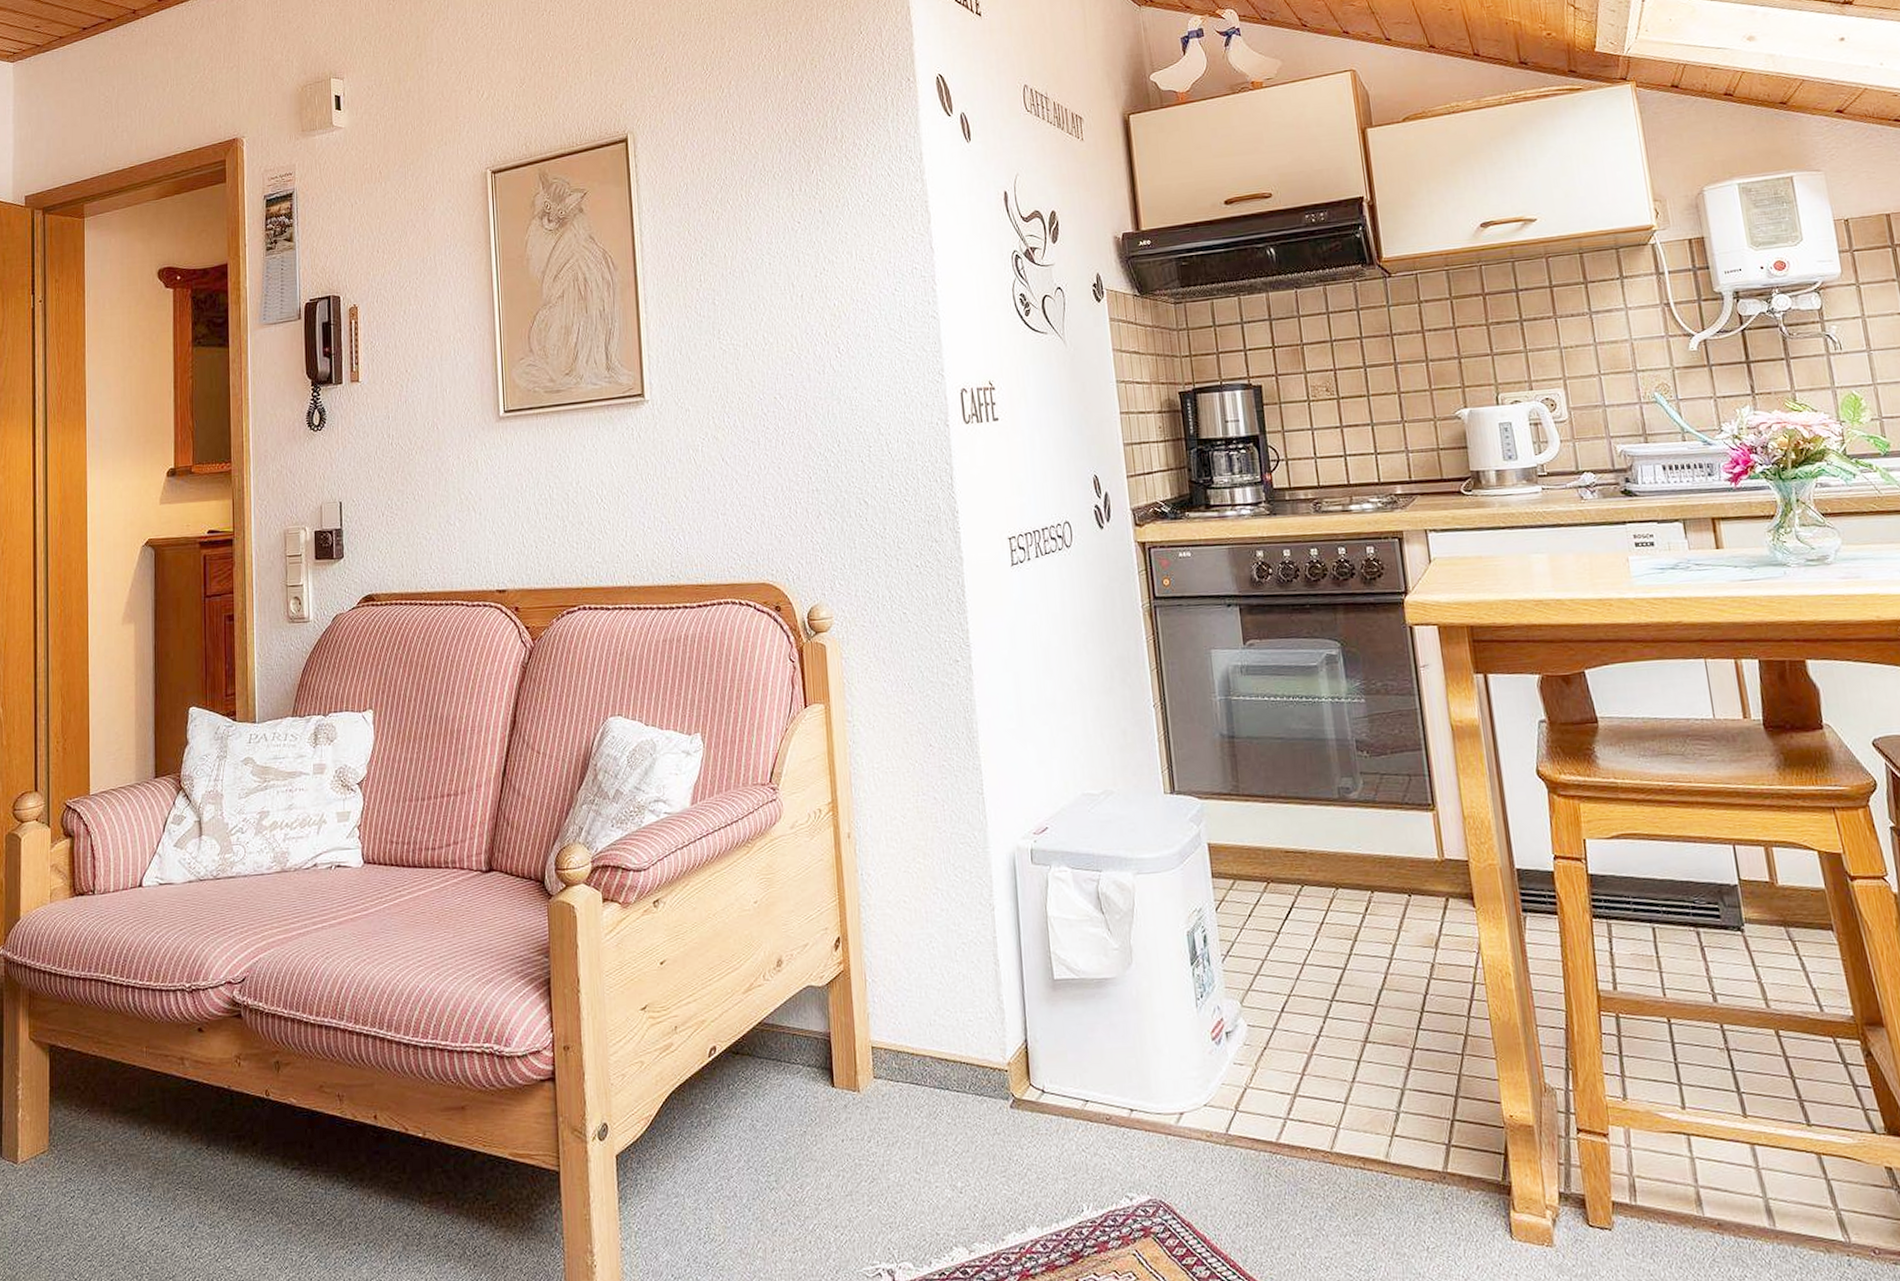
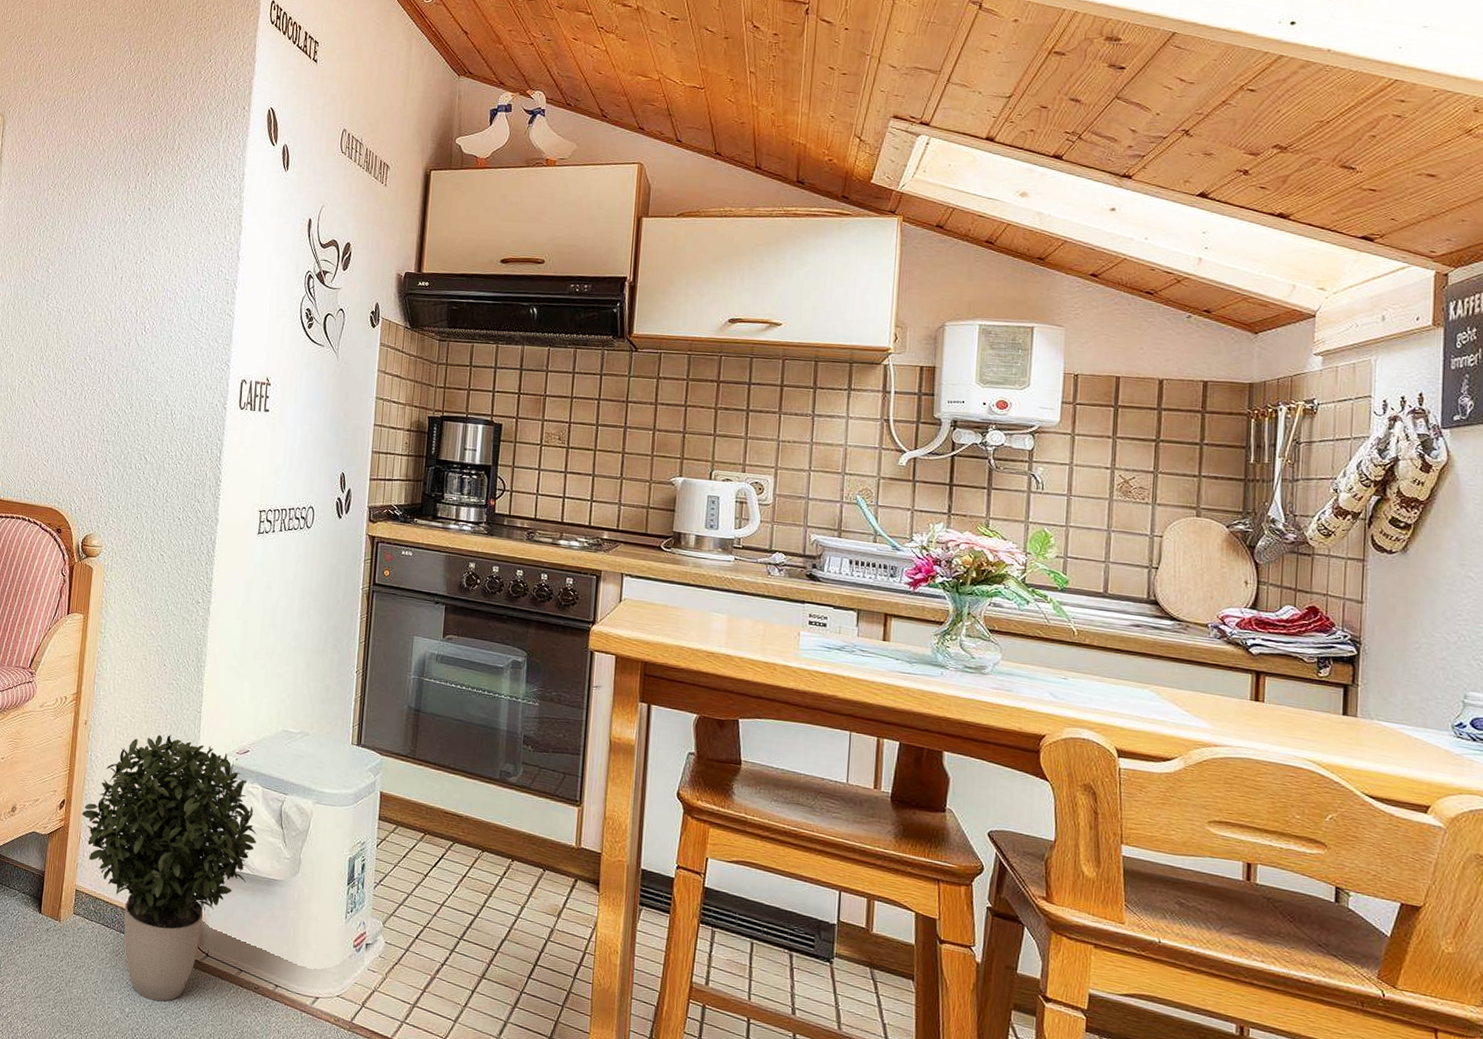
potted plant: none [862,828,1076,1165] -> present [81,734,257,1002]

